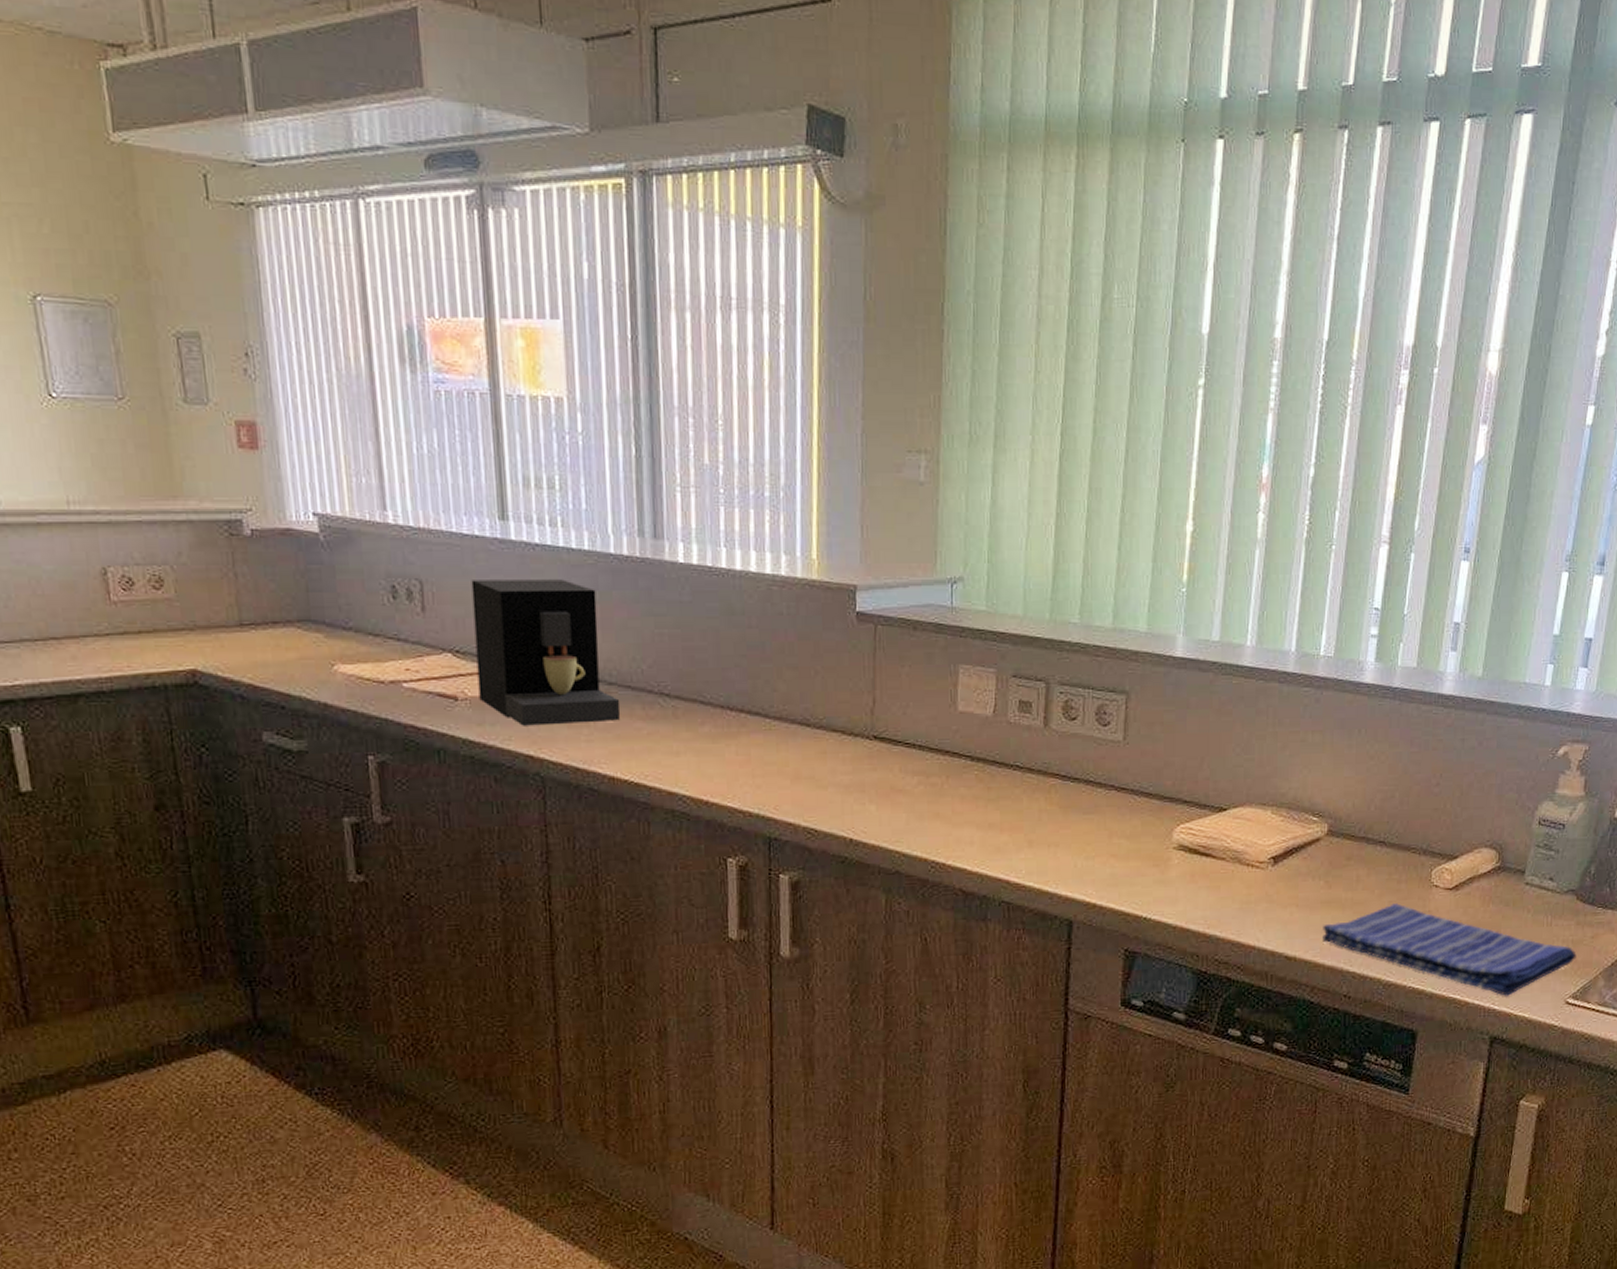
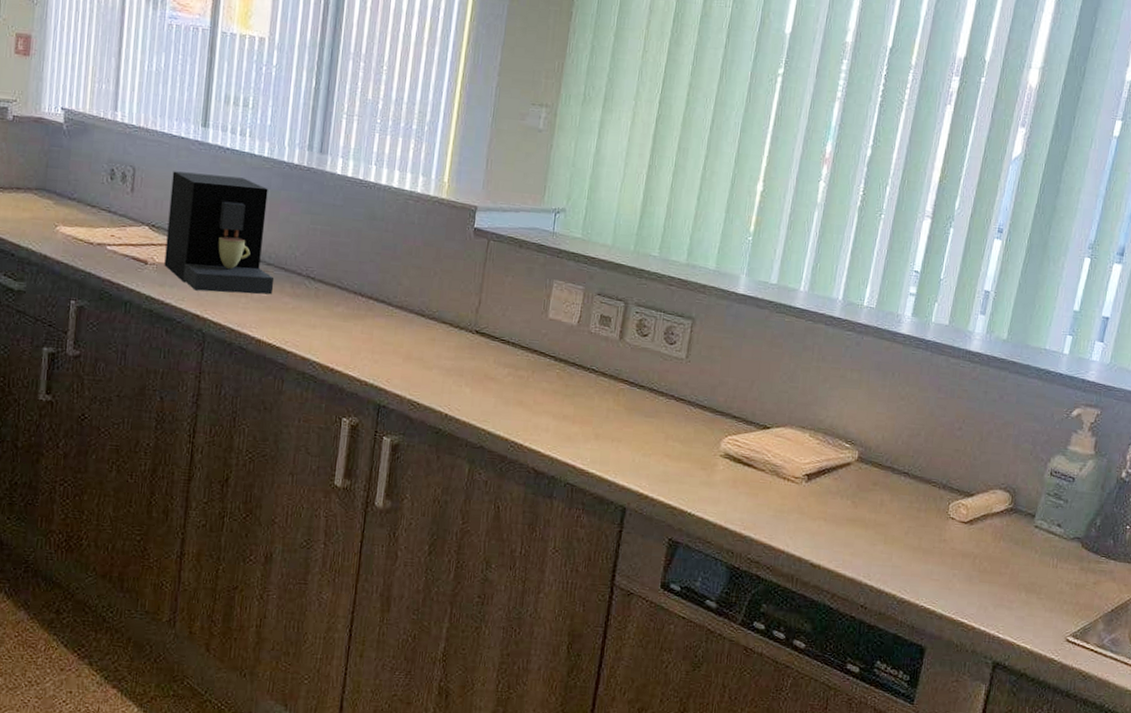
dish towel: present [1321,903,1577,996] -> none [844,529,1079,627]

